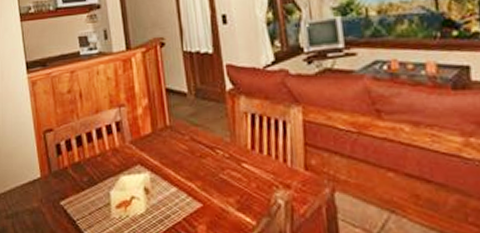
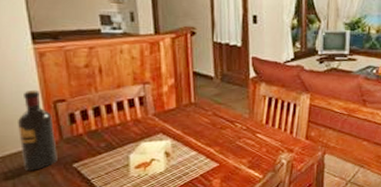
wine bottle: none [16,120,47,208] -> present [18,89,57,170]

